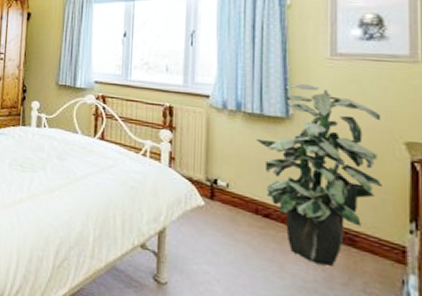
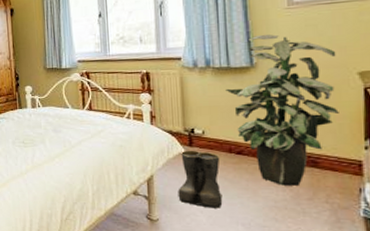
boots: none [192,203,245,280] -> present [178,150,223,209]

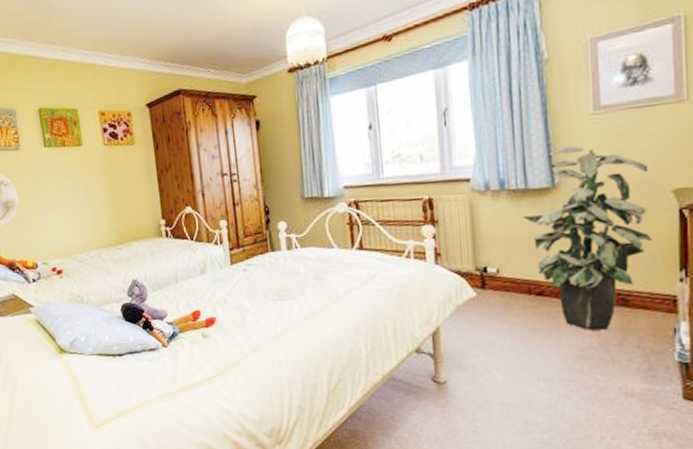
boots: present [178,150,223,209] -> none [469,293,522,364]

